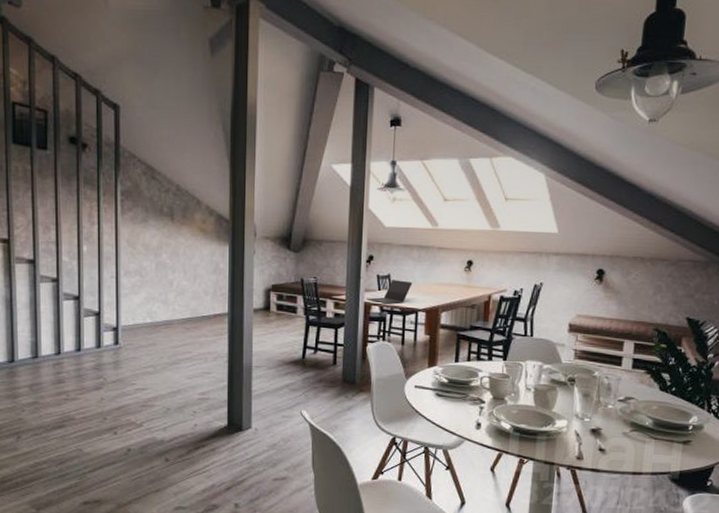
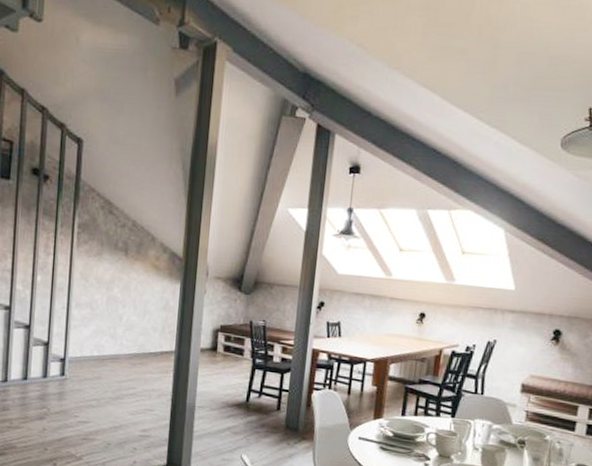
laptop: present [366,280,413,304] -> none [314,327,363,353]

